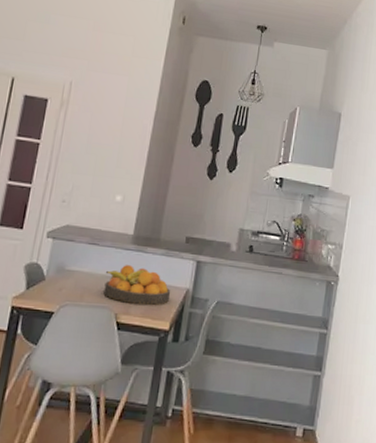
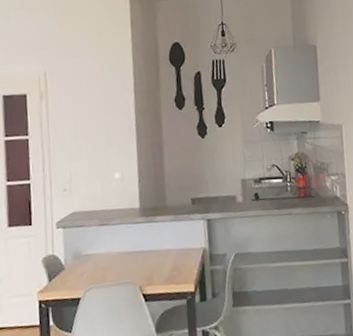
fruit bowl: present [103,265,171,306] -> none [121,237,189,275]

